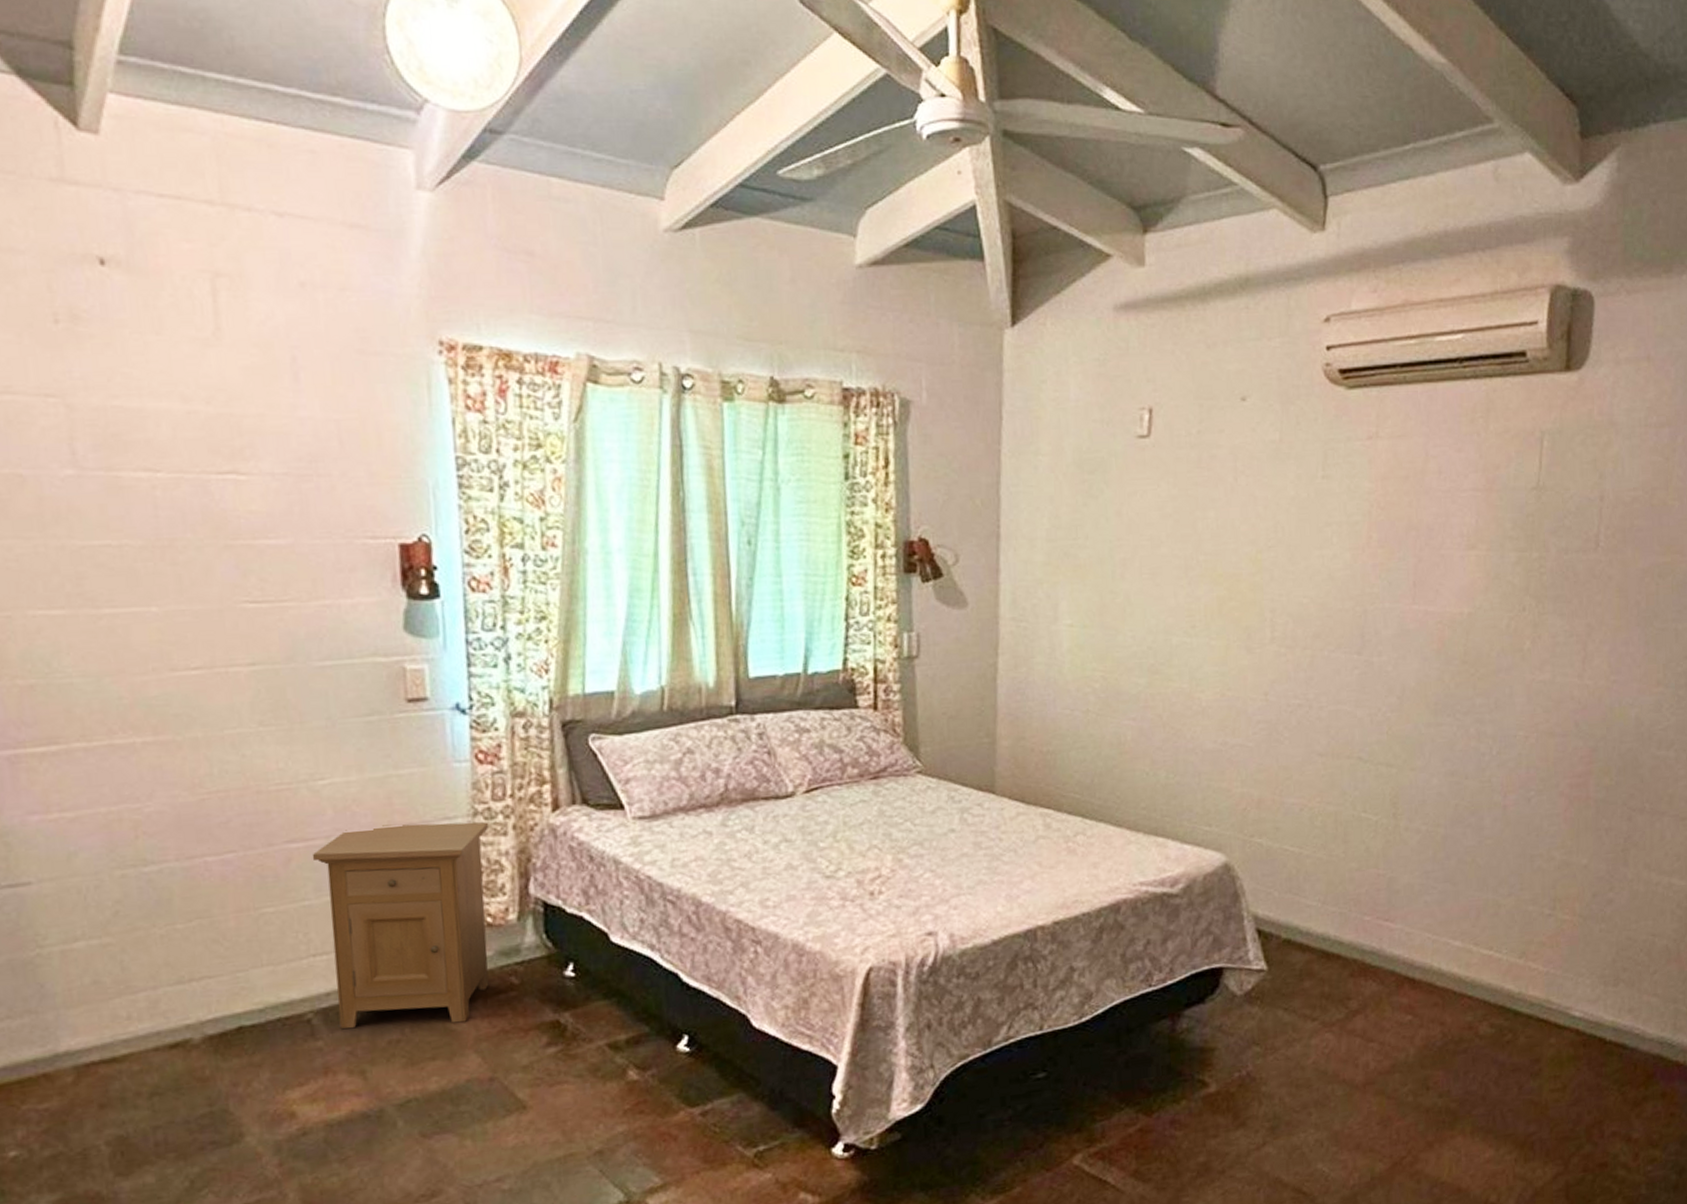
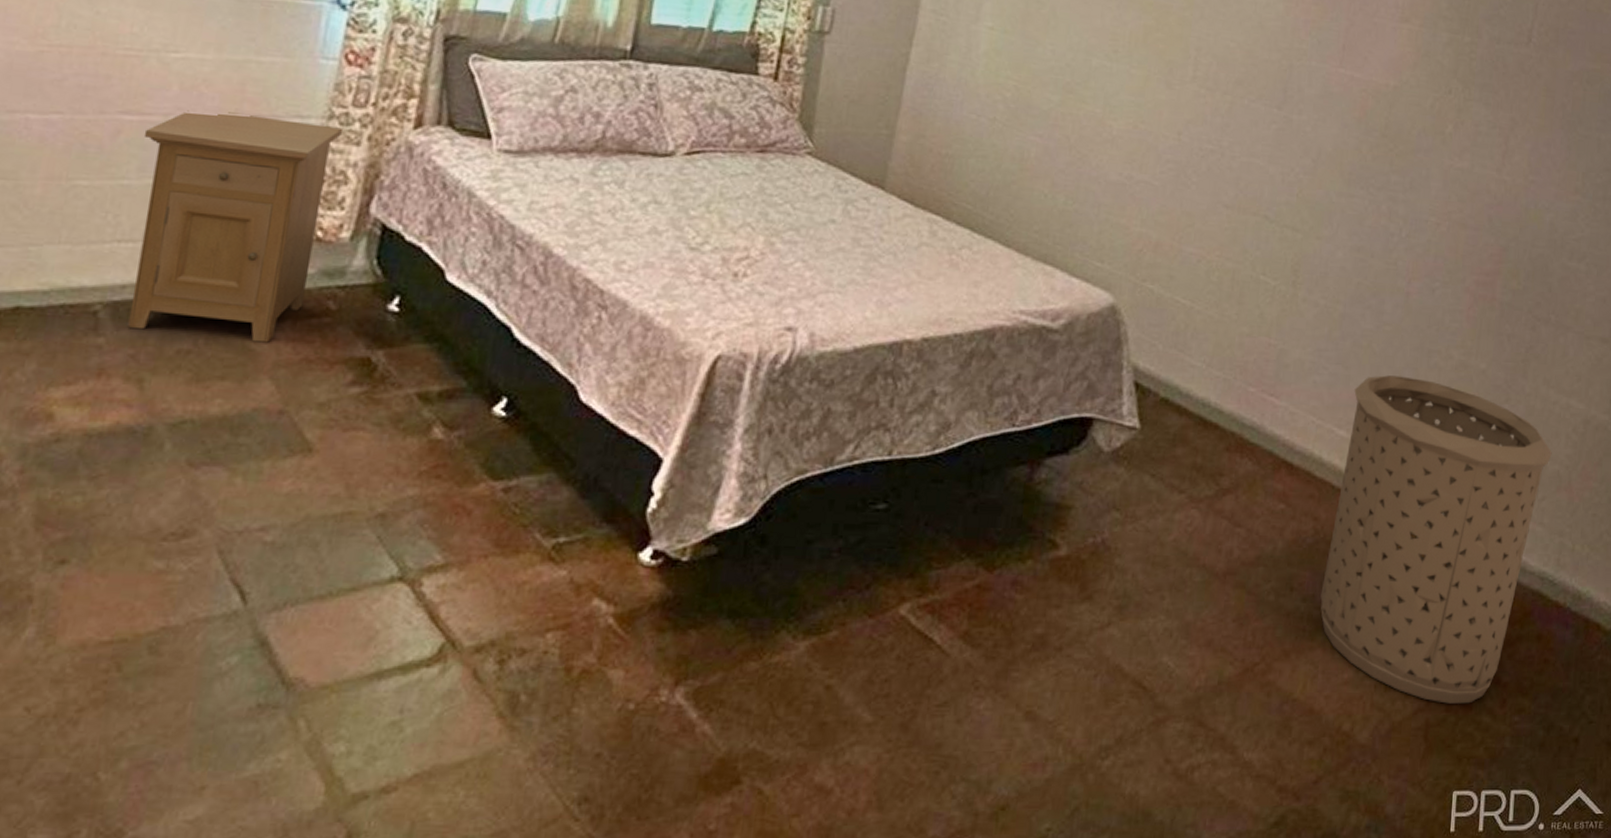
laundry basket: none [1455,883,1659,1165] -> present [1320,375,1552,704]

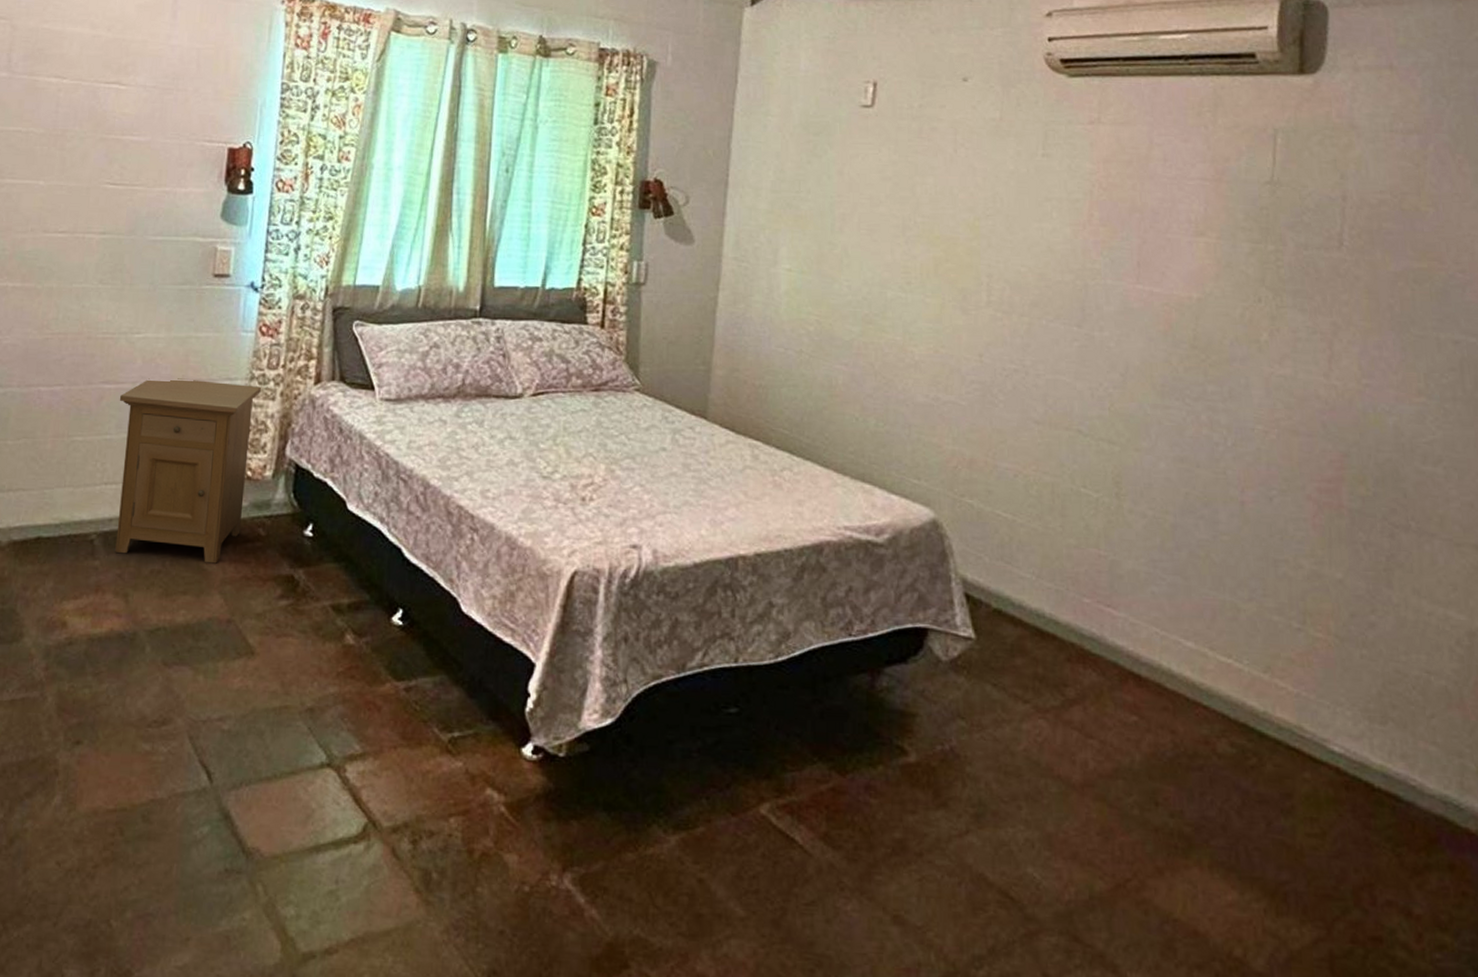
laundry basket: present [1320,375,1552,704] -> none [1189,585,1436,936]

